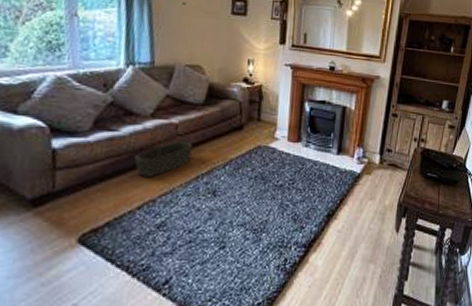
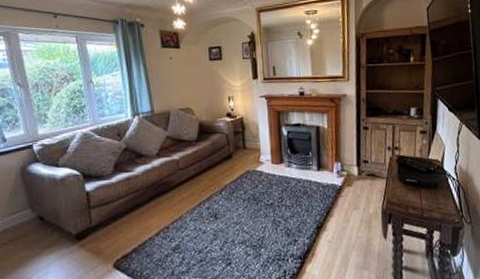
basket: present [133,126,192,177] -> none [147,163,192,208]

